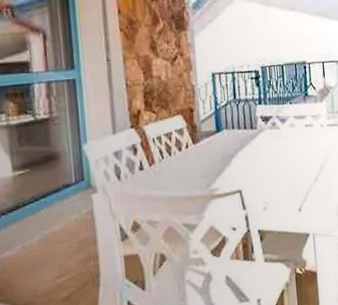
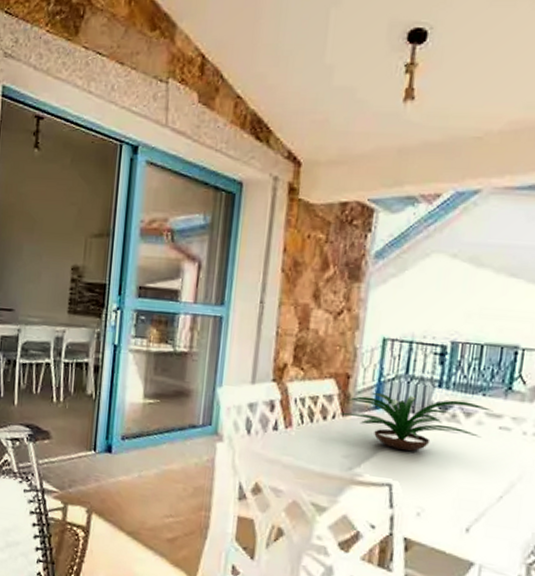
plant: none [191,111,299,161] -> present [339,393,493,451]

